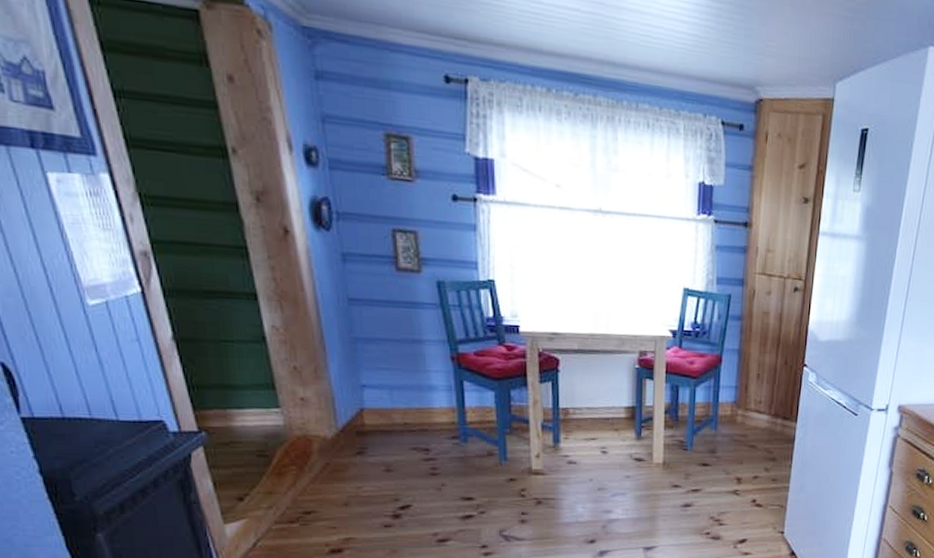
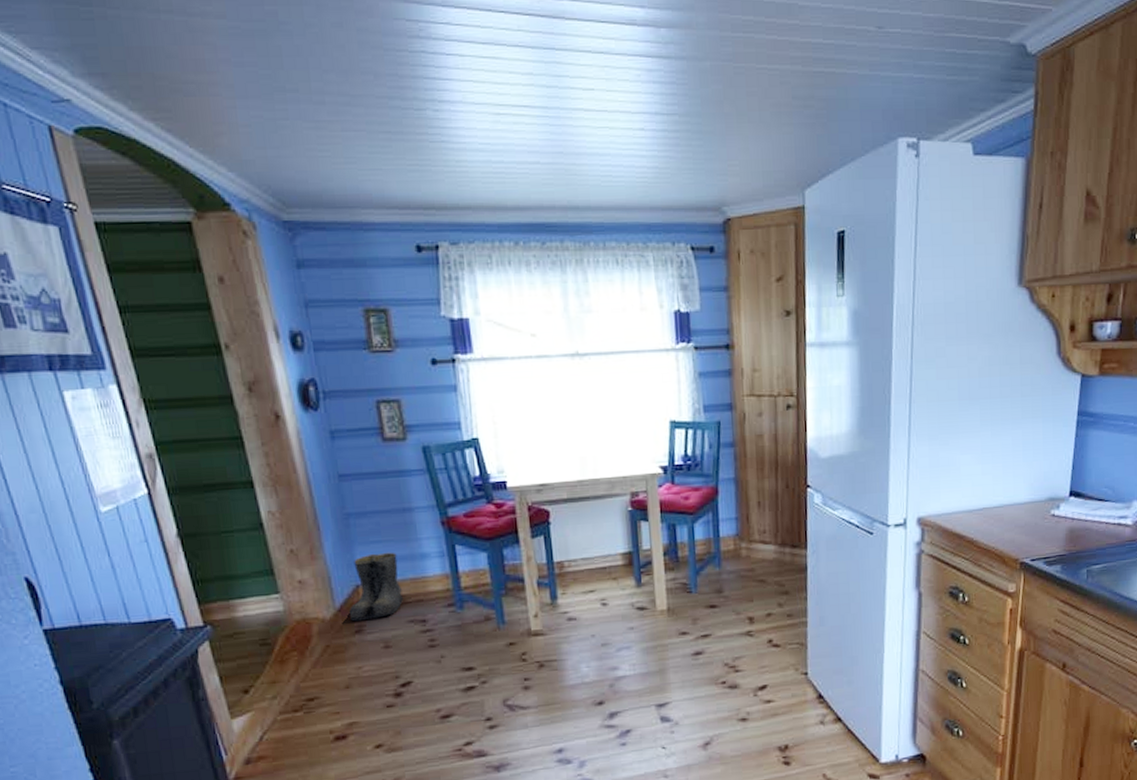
boots: none [352,379,408,444] -> present [350,552,404,622]

